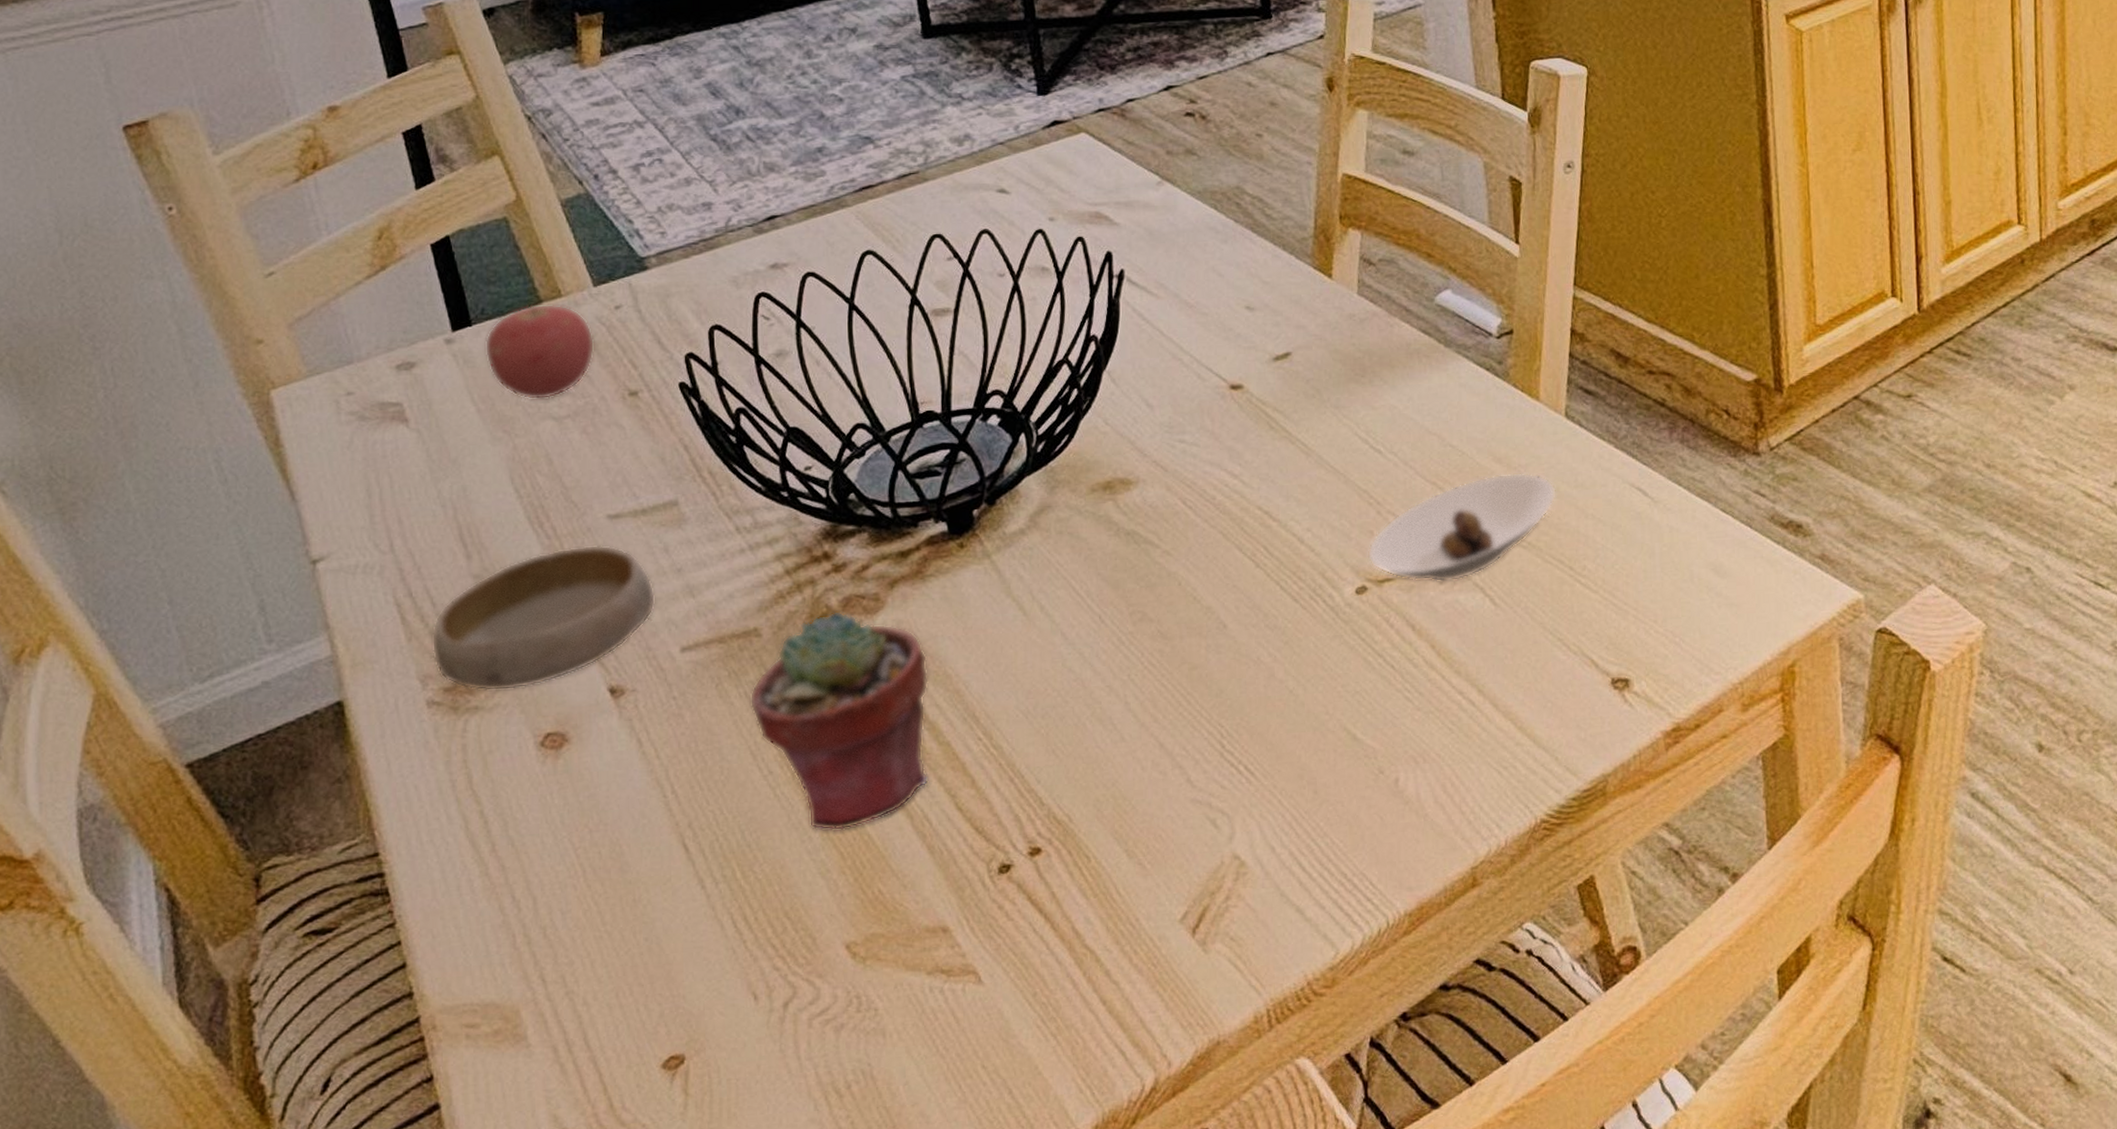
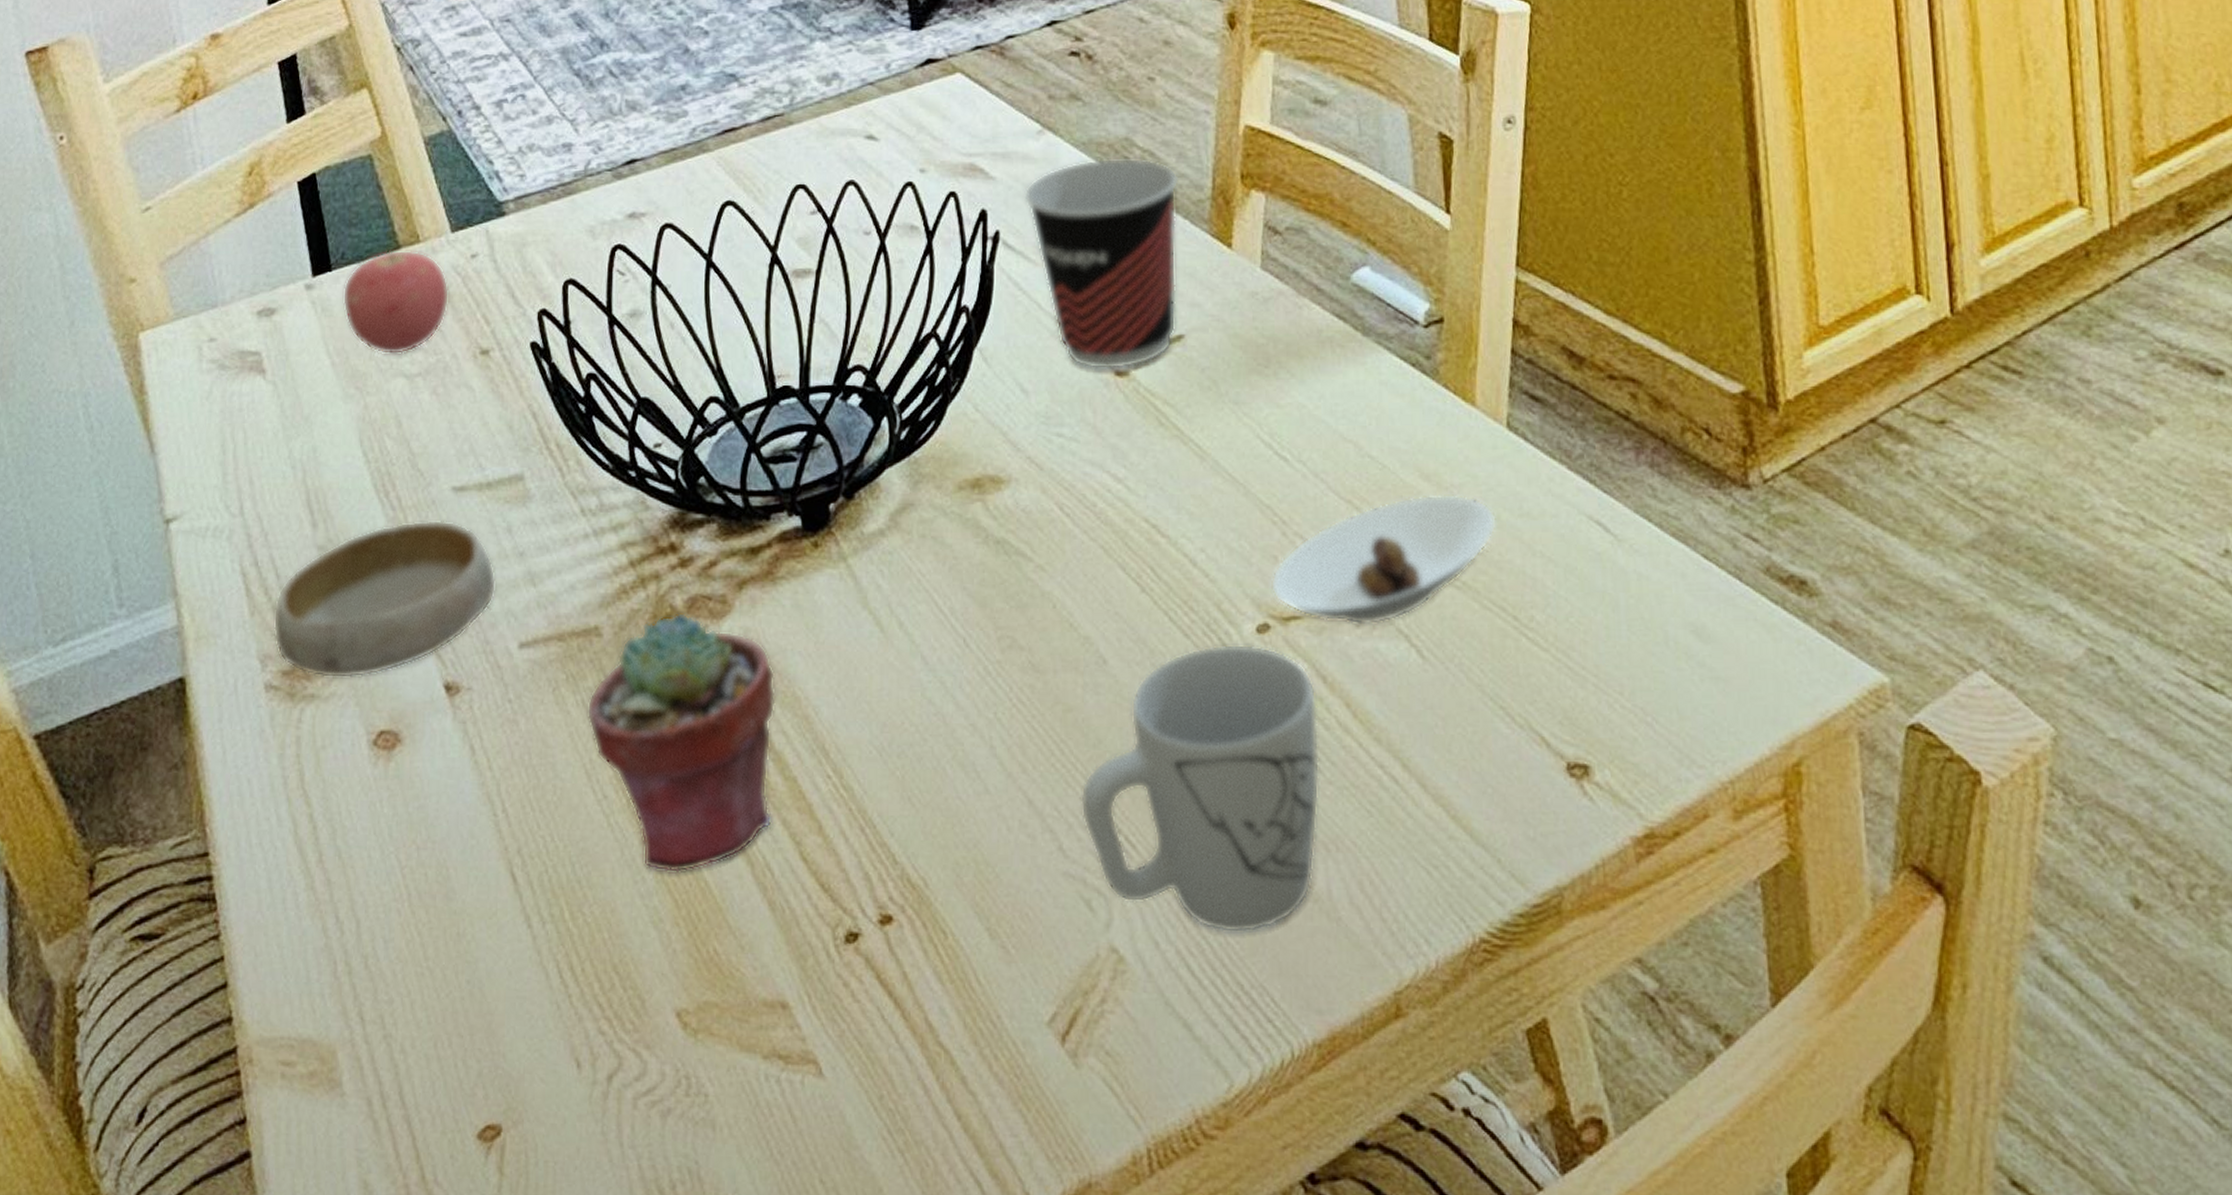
cup: none [1146,203,1285,385] -> present [1024,157,1179,370]
mug: none [1206,603,1410,835] -> present [1081,643,1320,934]

